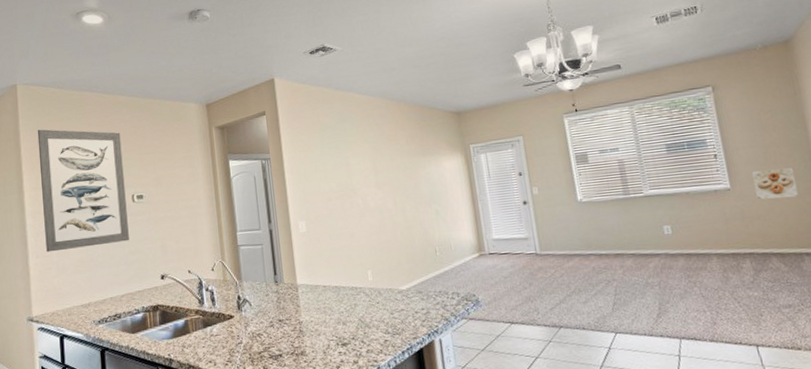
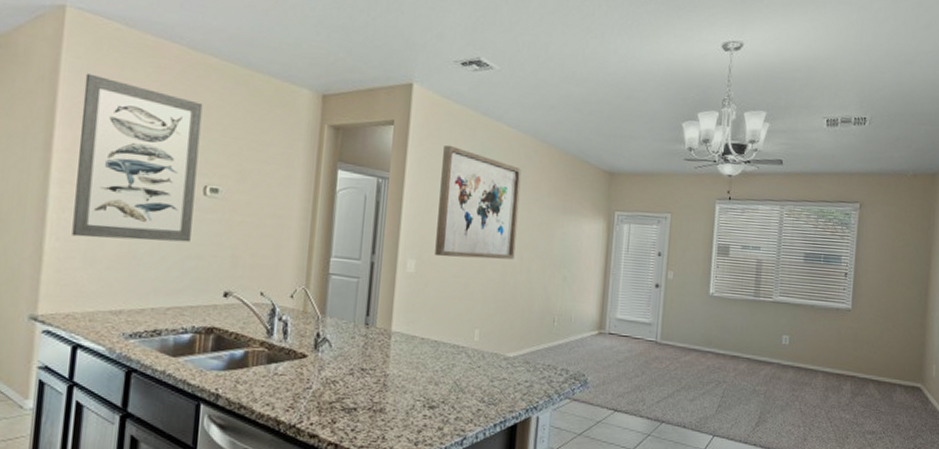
wall art: none [309,120,389,215] -> present [435,144,522,260]
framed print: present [751,168,798,200] -> none [871,296,909,329]

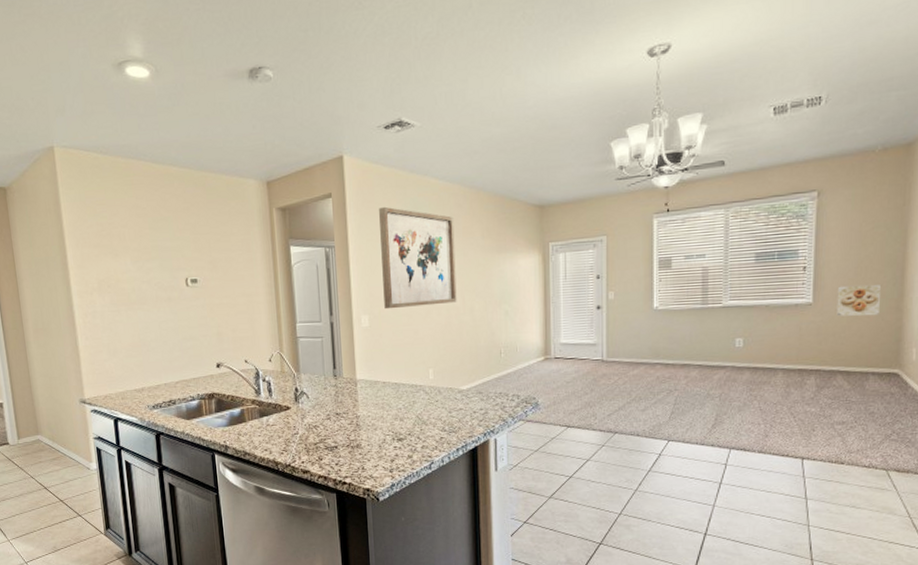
wall art: present [72,73,203,243] -> none [79,200,183,335]
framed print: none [871,296,909,329] -> present [836,284,882,317]

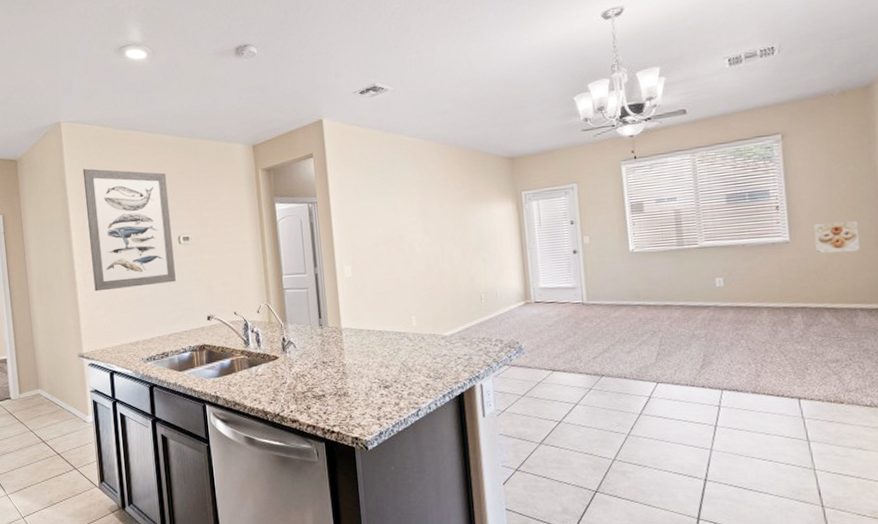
wall art: none [79,200,183,335] -> present [82,168,176,292]
wall art: present [379,206,457,310] -> none [358,164,436,260]

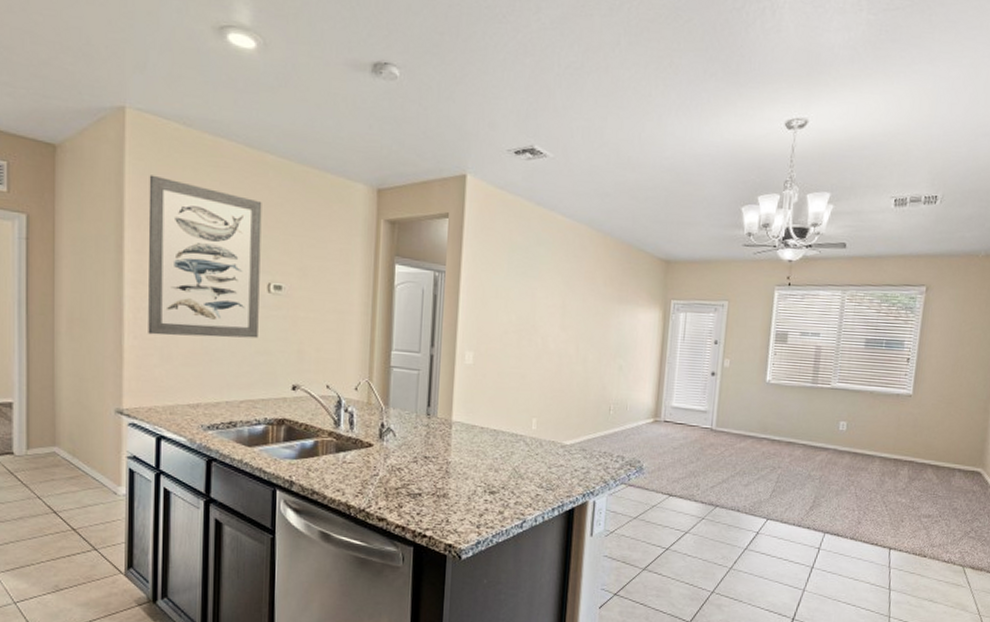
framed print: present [813,221,860,254] -> none [932,381,974,414]

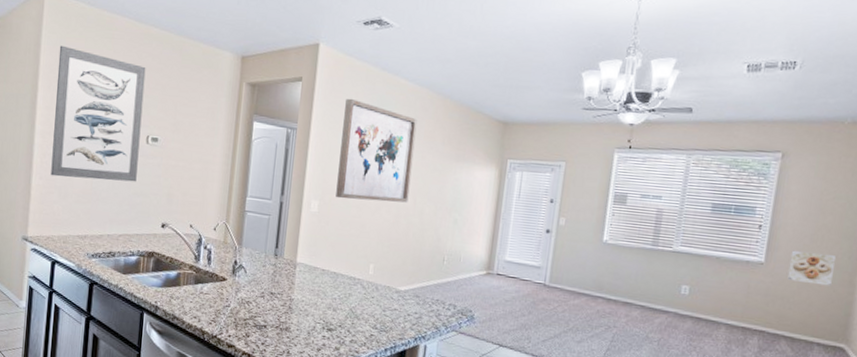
wall art: none [492,236,577,350] -> present [335,98,417,203]
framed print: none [932,381,974,414] -> present [787,250,837,286]

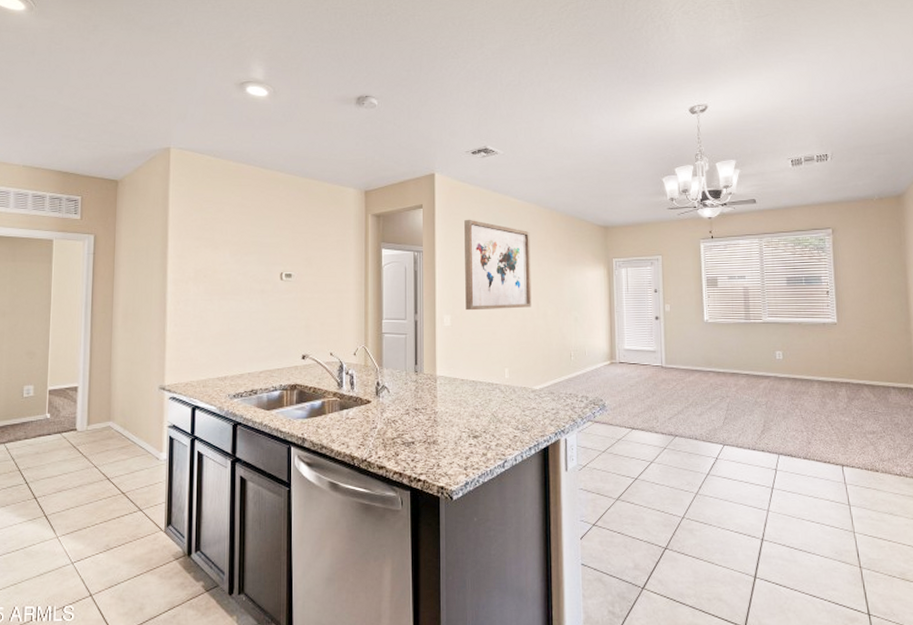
wall art: present [51,45,146,182] -> none [186,196,275,322]
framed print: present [787,250,837,286] -> none [856,309,892,336]

